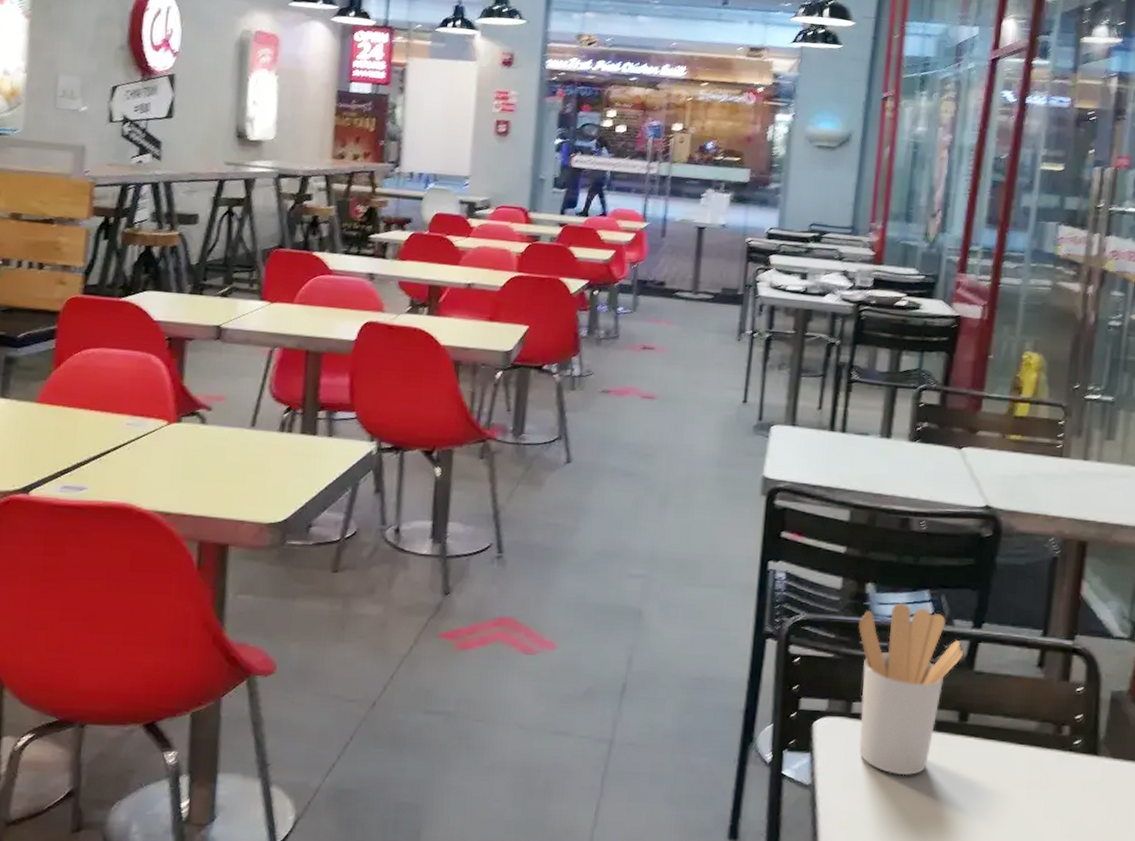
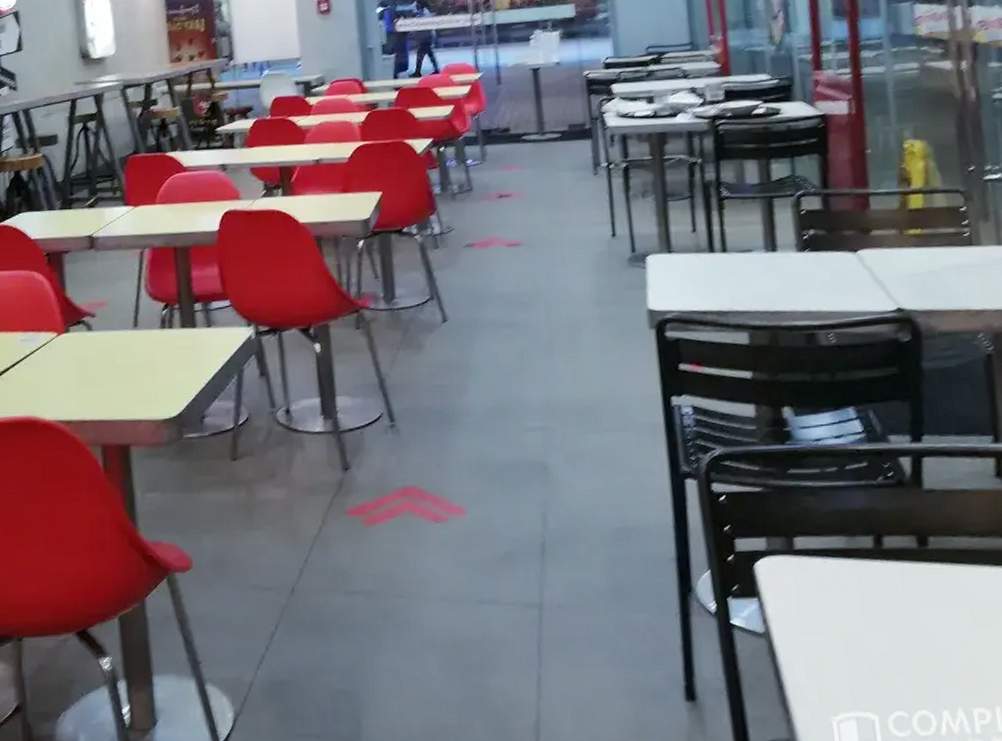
utensil holder: present [858,602,964,776] -> none [782,423,908,614]

